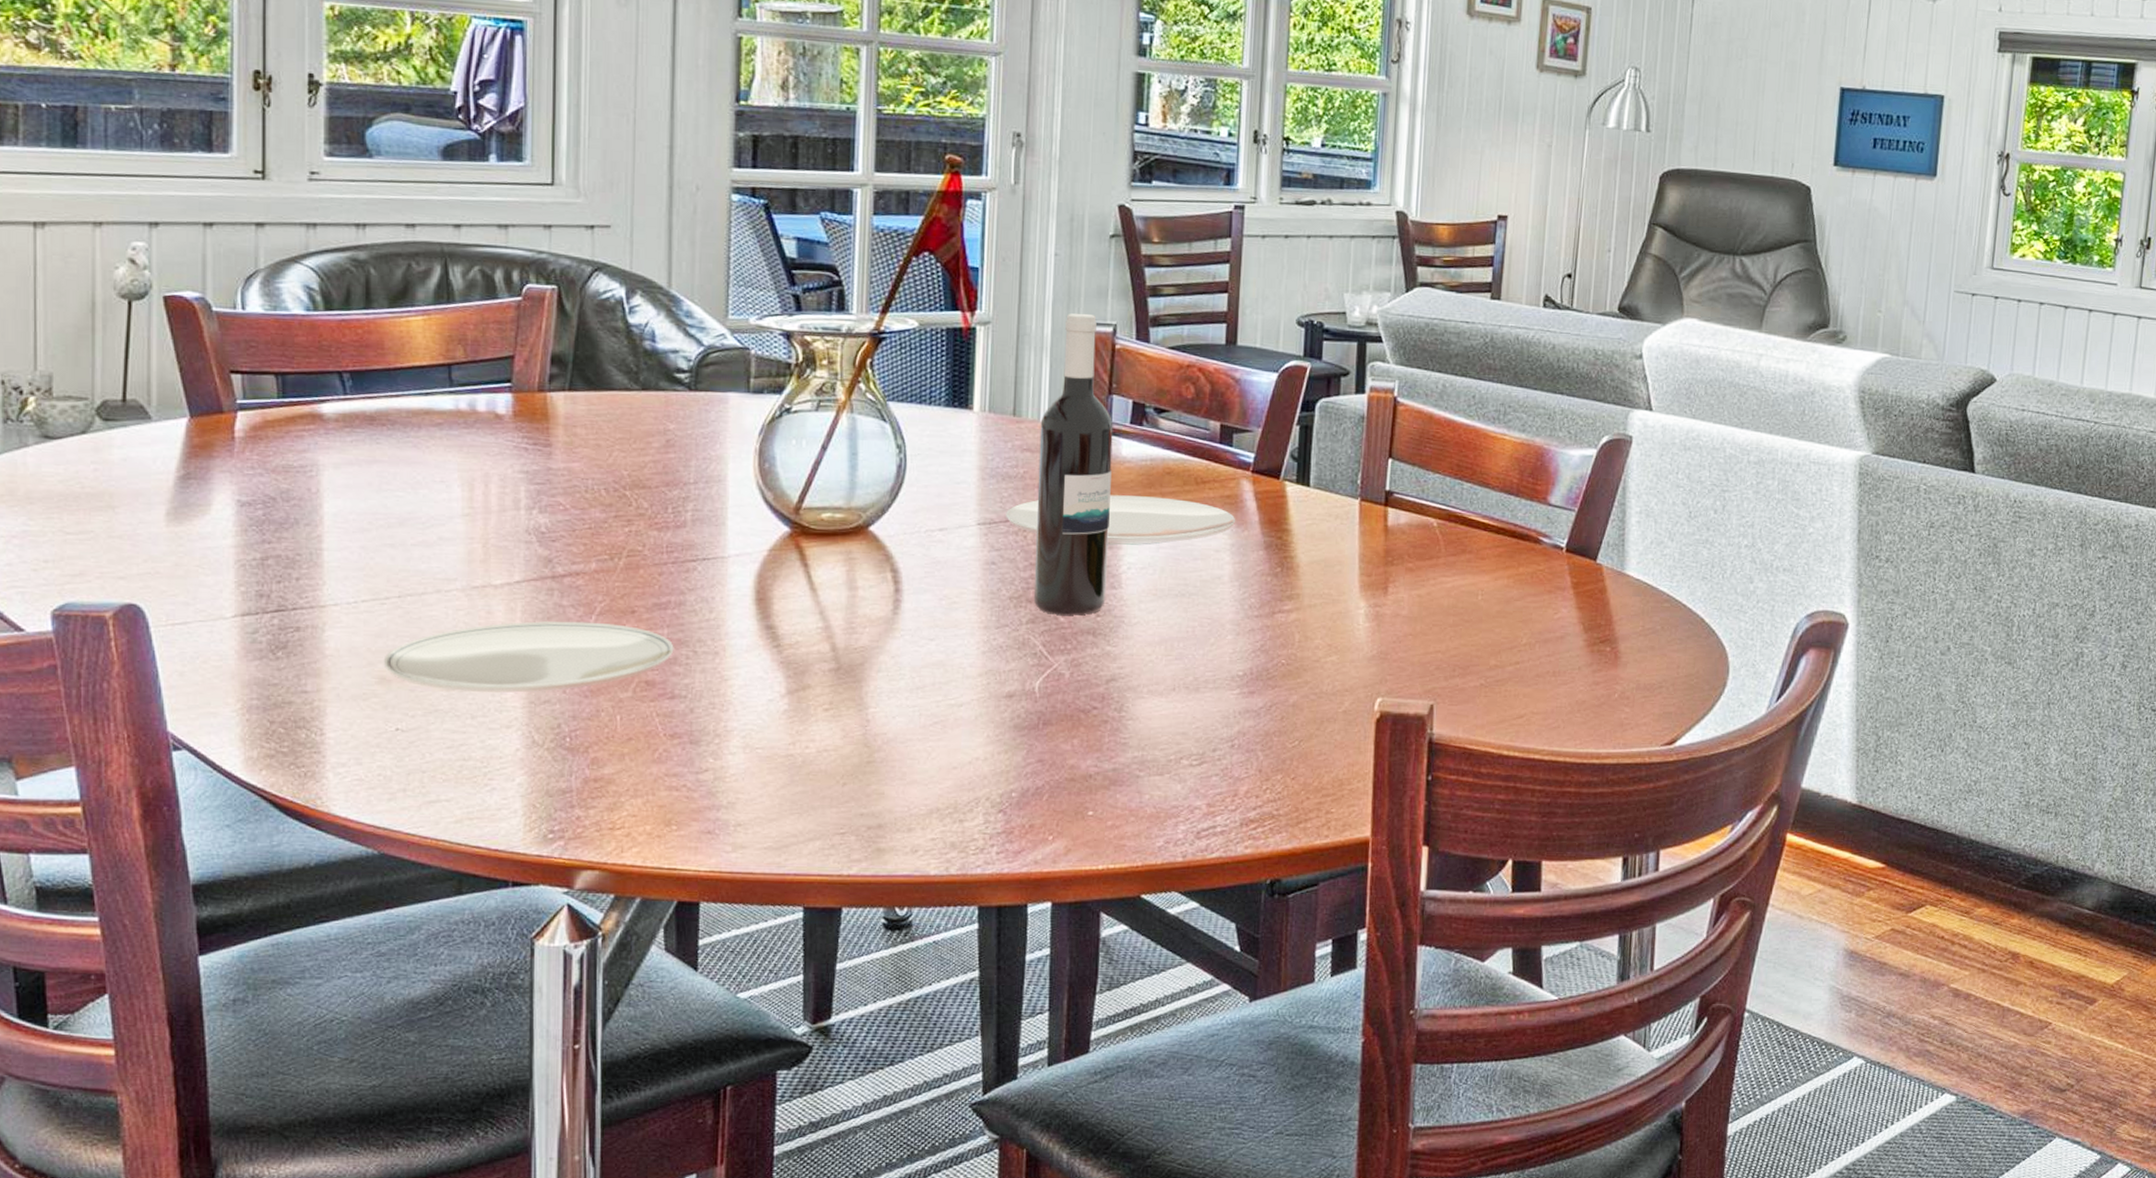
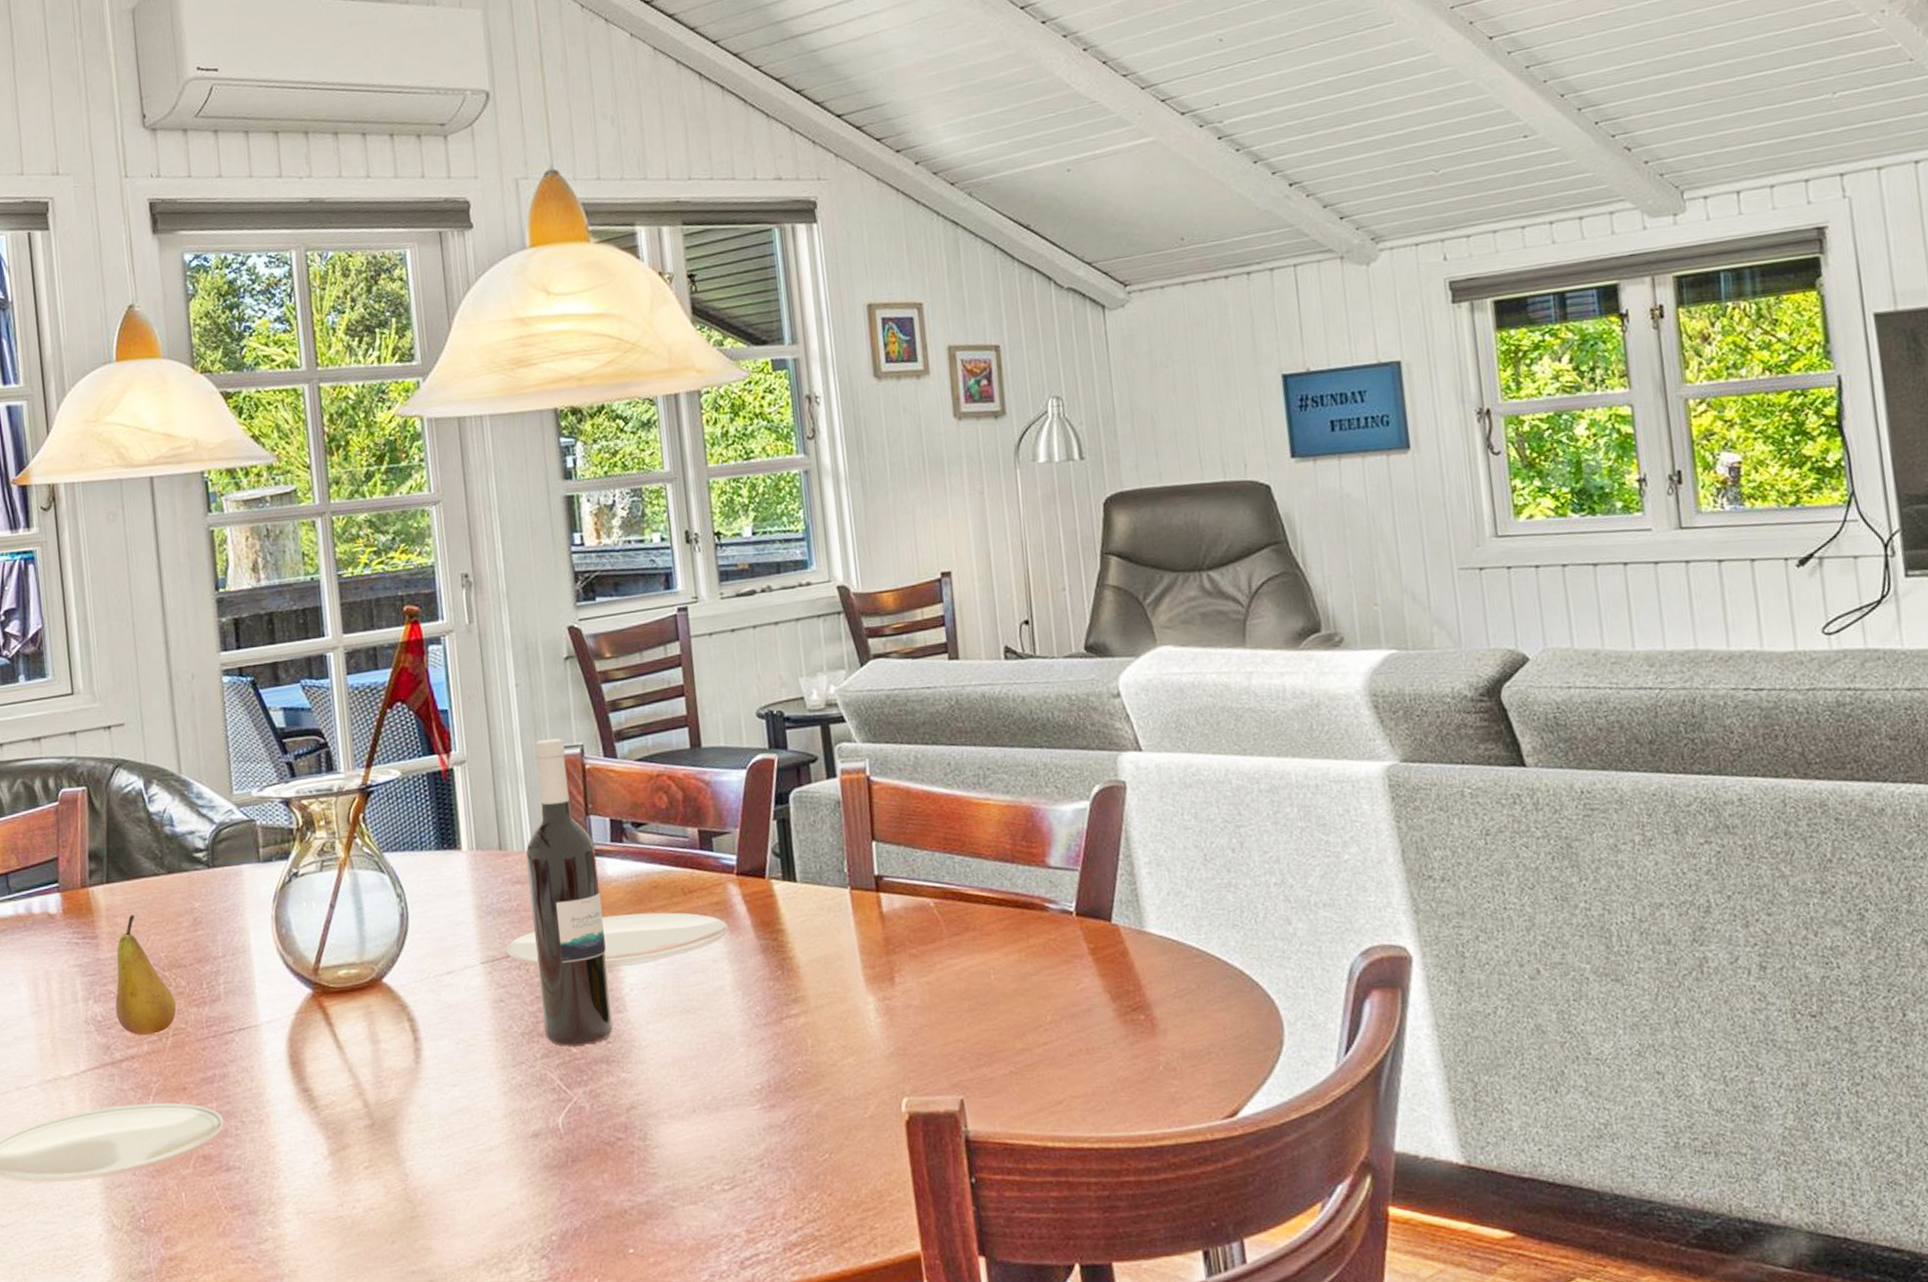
fruit: none [563,426,635,554] -> present [115,914,177,1036]

